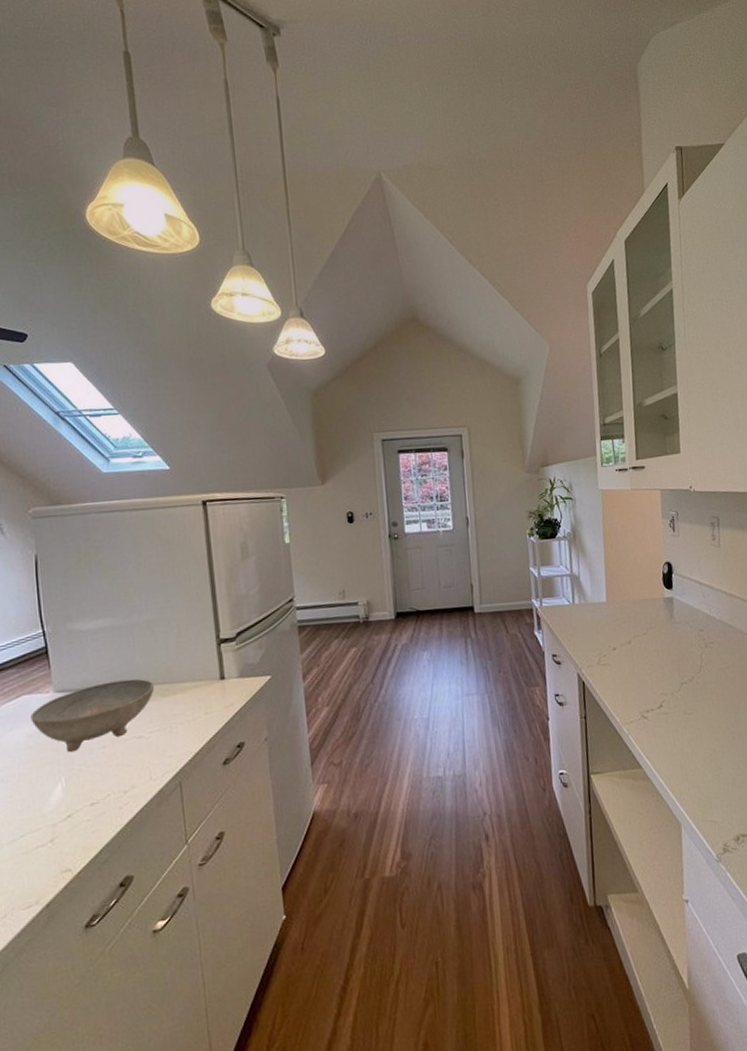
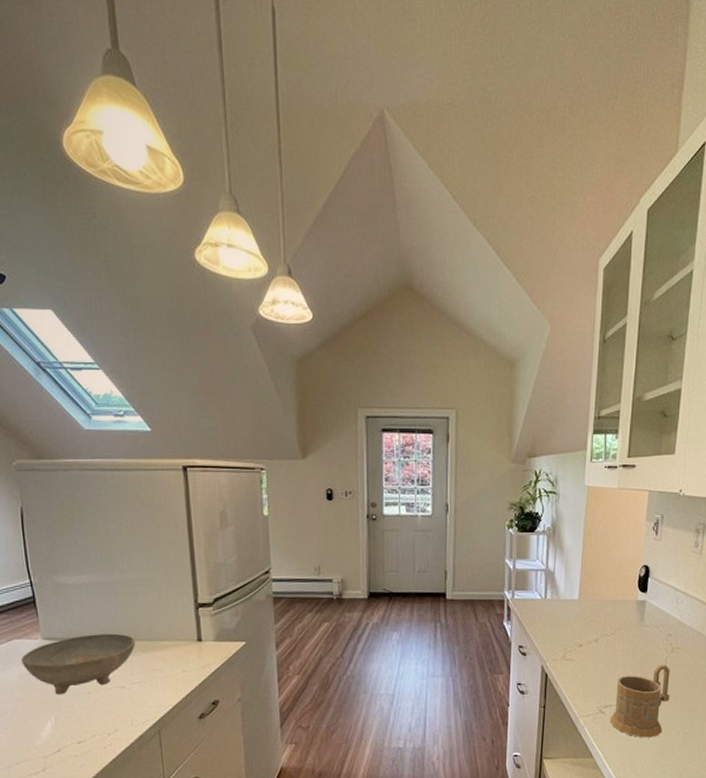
mug: none [653,661,711,742] -> present [610,665,670,738]

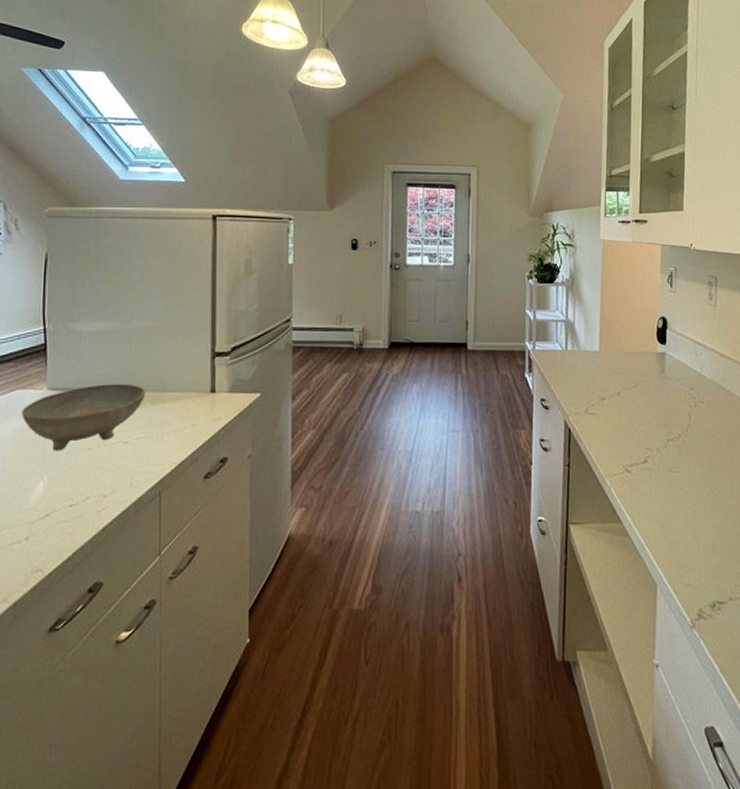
mug: present [610,665,670,738] -> none [637,420,696,500]

